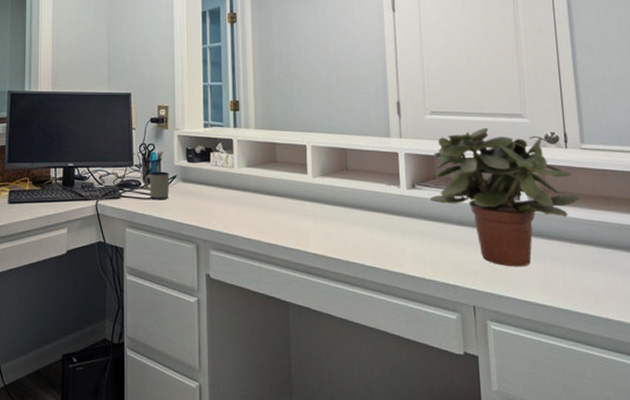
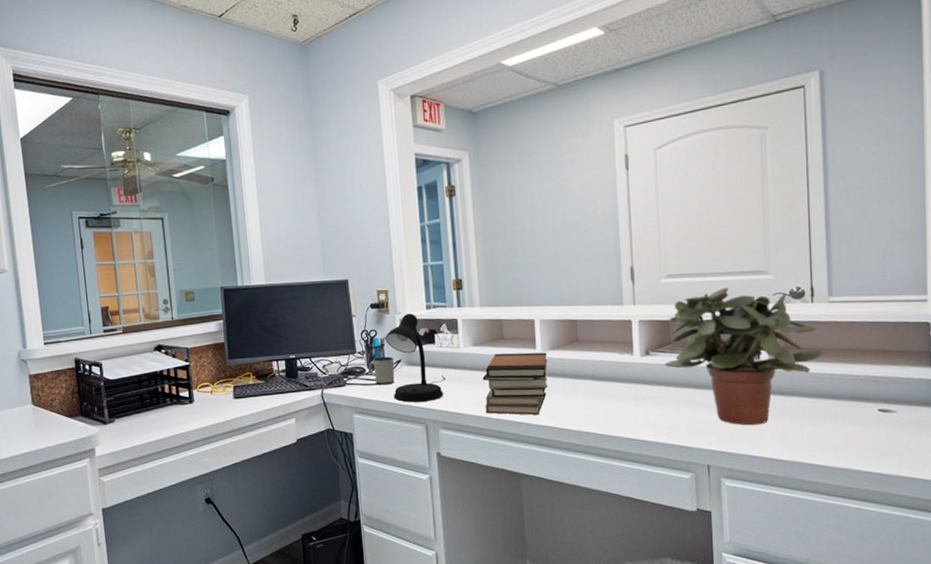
desk lamp: none [163,131,219,220] -> present [385,313,446,403]
book stack: none [254,176,318,241] -> present [482,352,547,415]

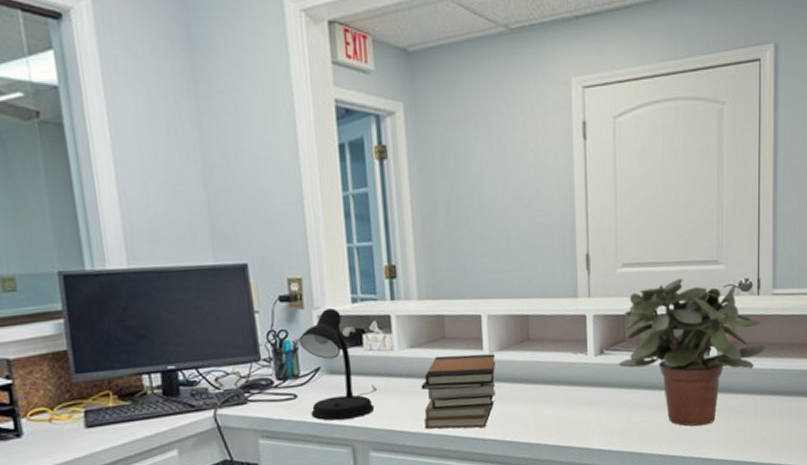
mug: present [368,356,395,385] -> none [277,363,312,401]

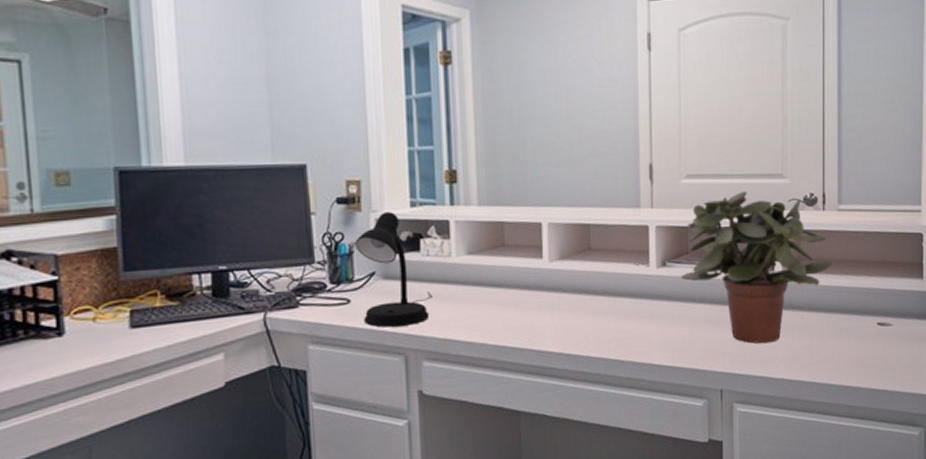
book stack: present [421,354,495,429] -> none [478,262,555,340]

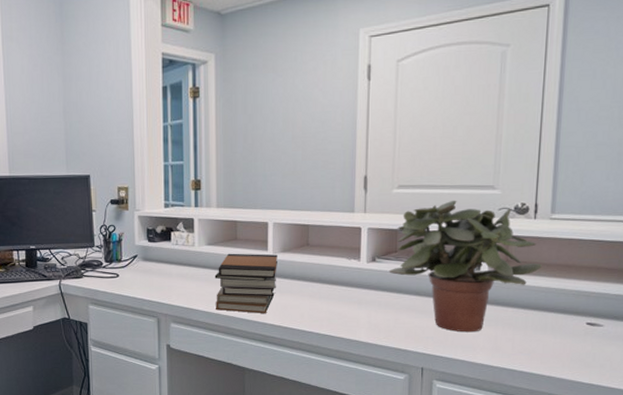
desk lamp: present [355,212,432,328] -> none [123,211,179,296]
book stack: none [478,262,555,340] -> present [214,253,277,313]

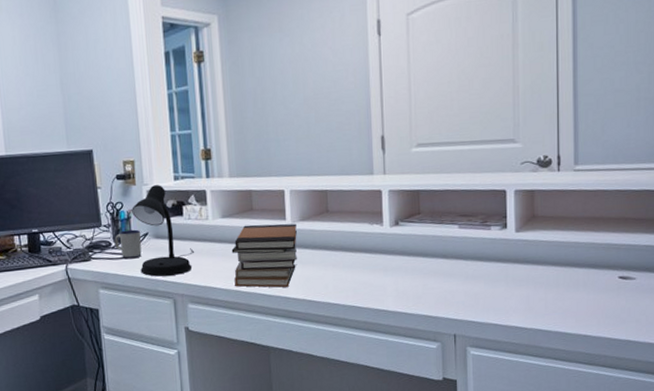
mug: none [105,251,131,279] -> present [114,229,142,259]
desk lamp: none [123,211,179,296] -> present [132,185,194,277]
potted plant: present [389,200,542,333] -> none [413,156,569,295]

